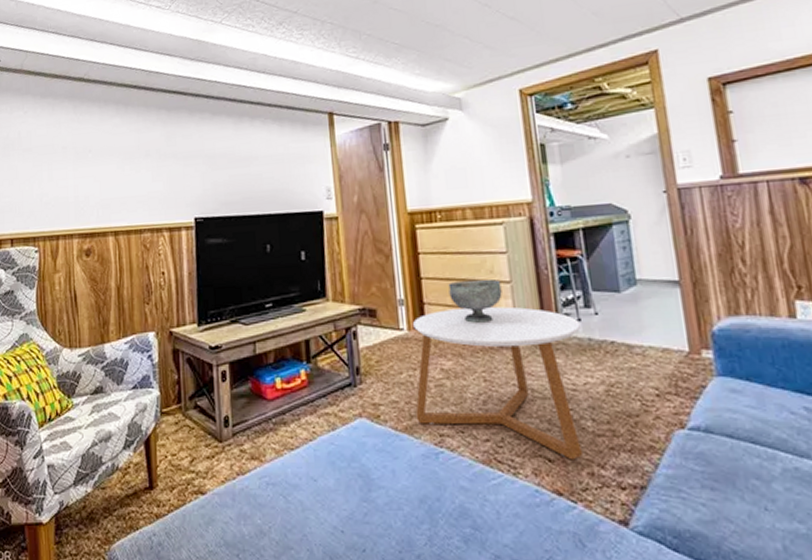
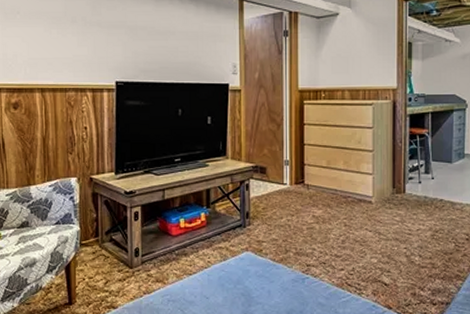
coffee table: present [413,306,582,460] -> none [290,169,420,284]
decorative bowl: present [448,279,503,324] -> none [325,147,366,183]

